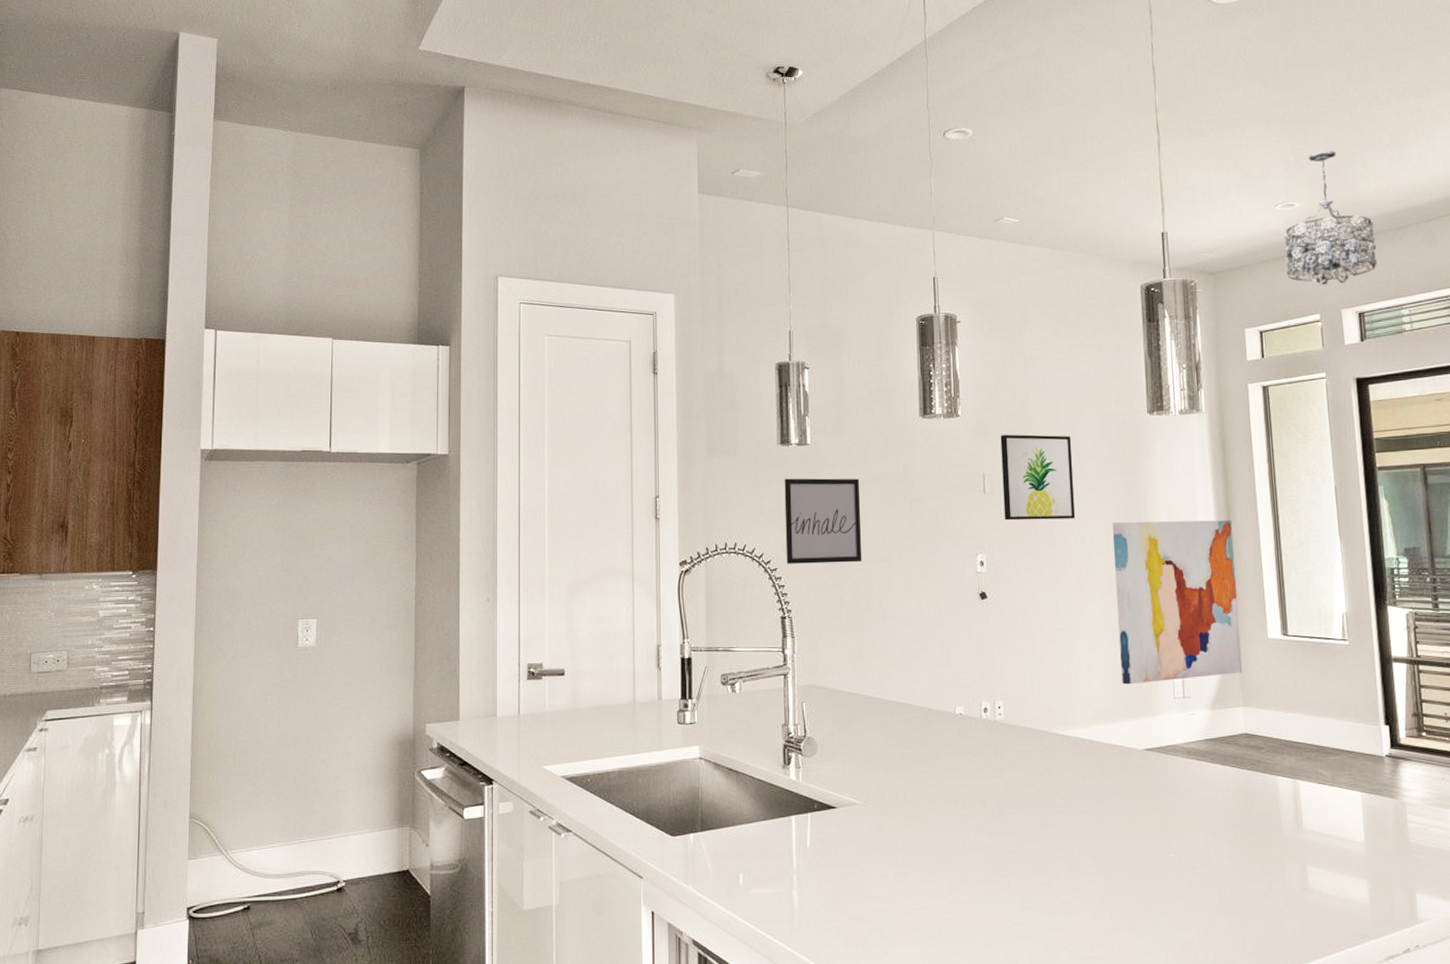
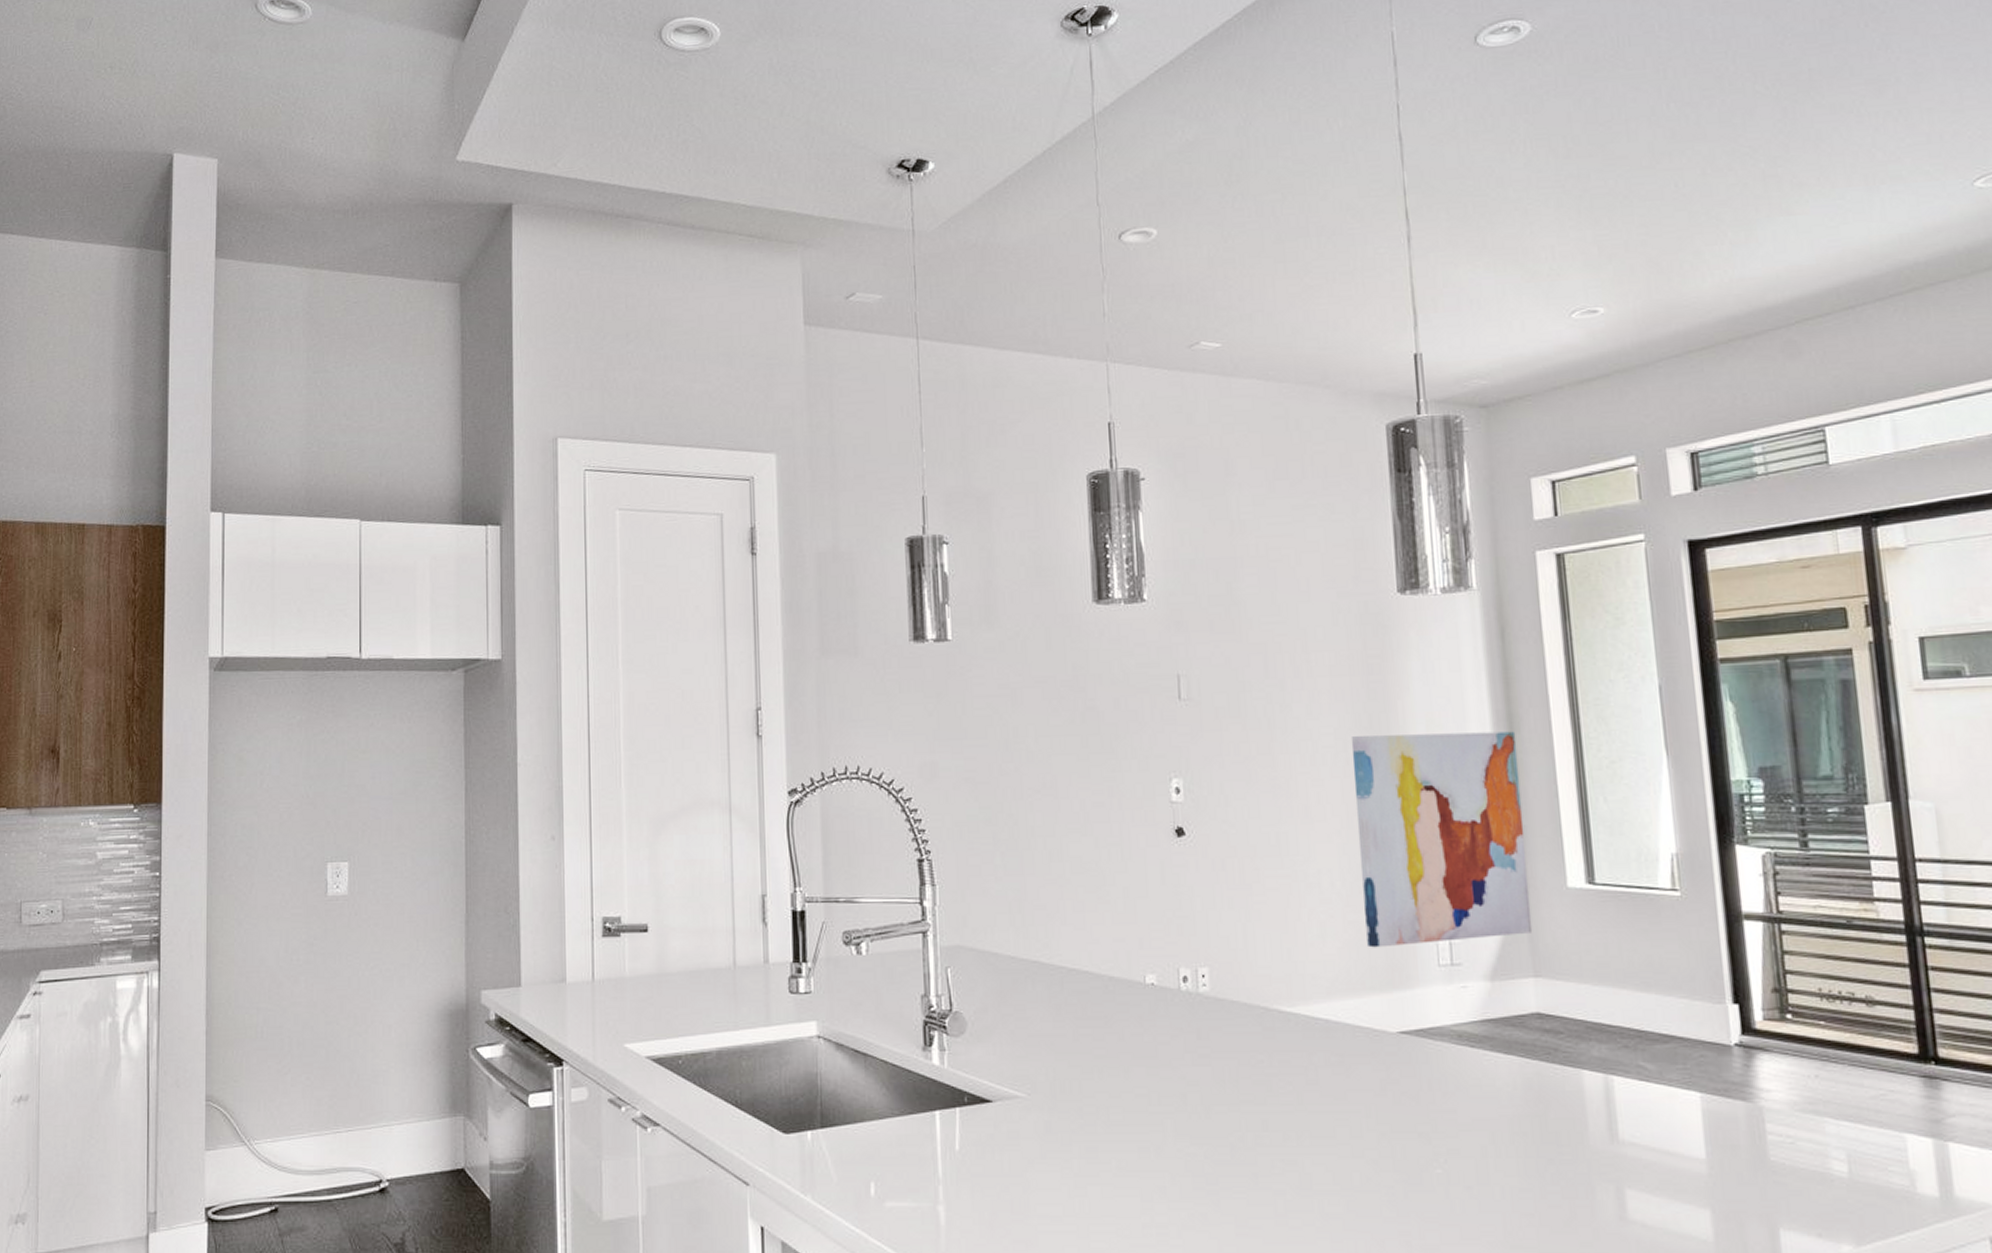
wall art: present [784,478,861,564] -> none [919,682,1020,793]
wall art: present [1000,434,1076,521] -> none [1199,623,1302,735]
chandelier: present [1283,151,1378,285] -> none [1582,236,1717,417]

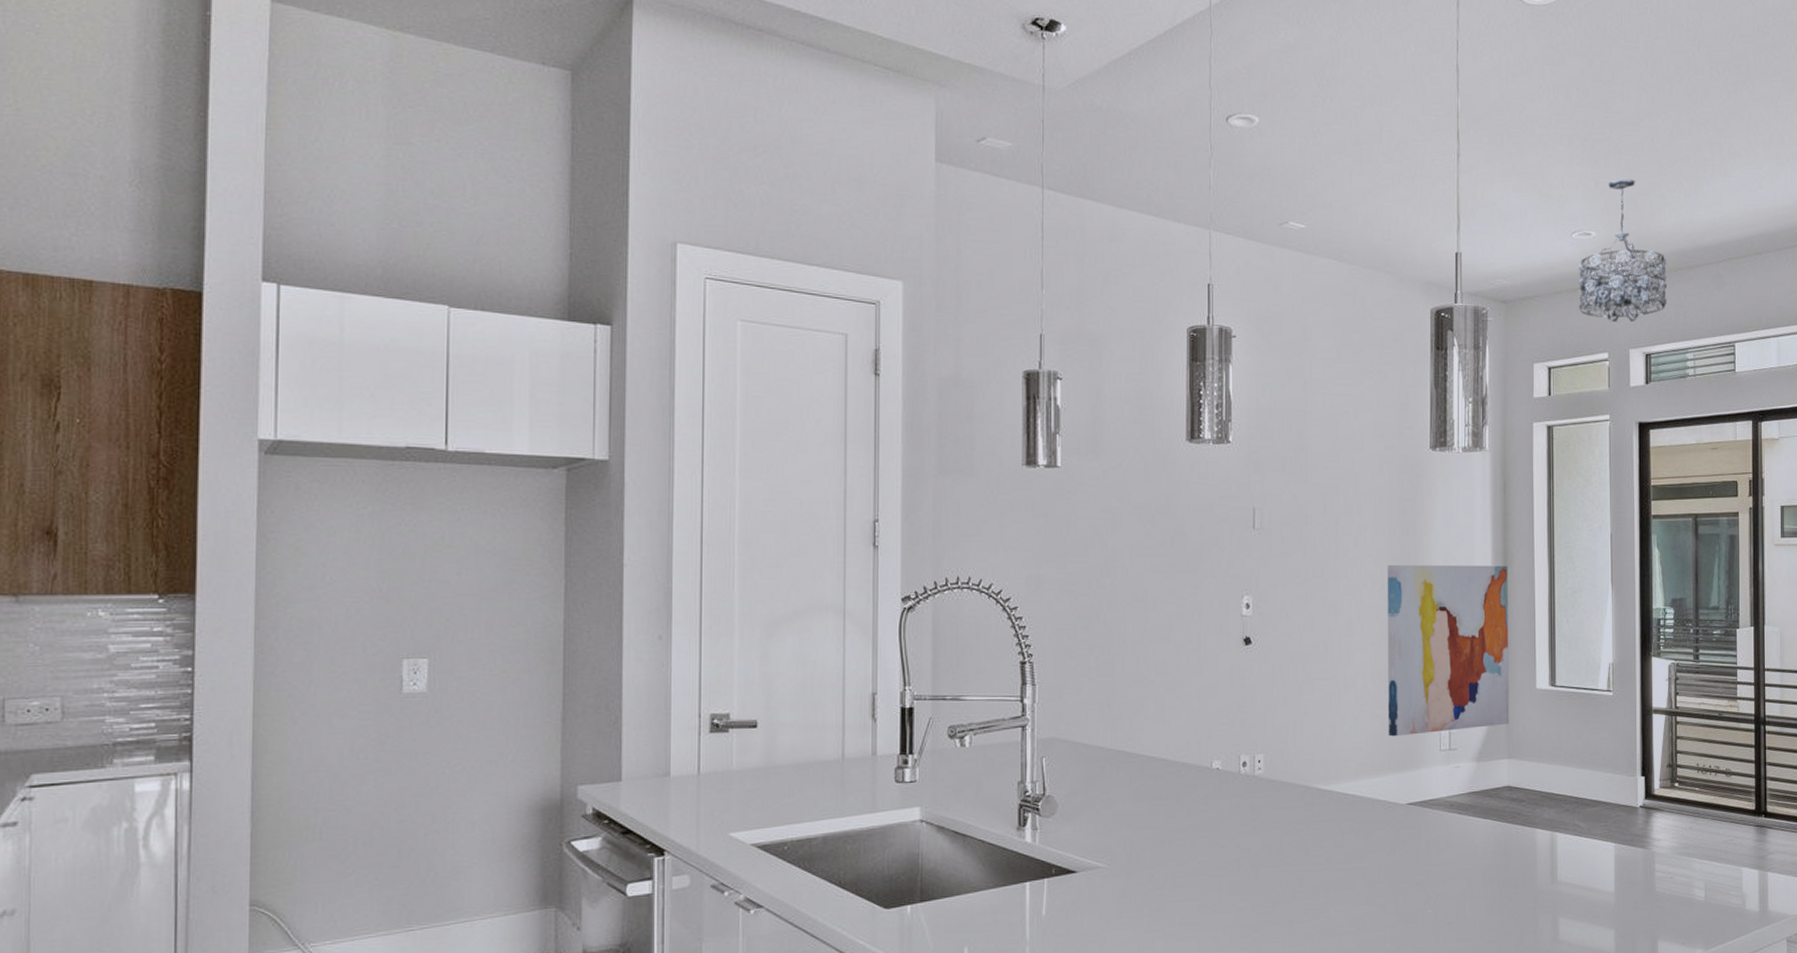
chandelier: none [1582,236,1717,417] -> present [1578,178,1668,323]

